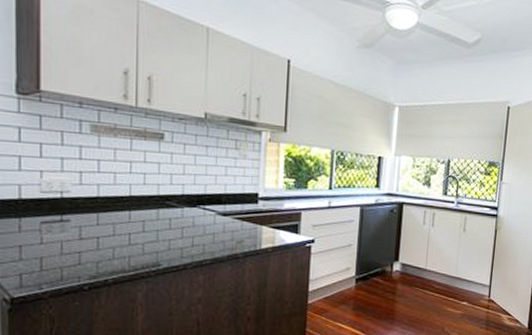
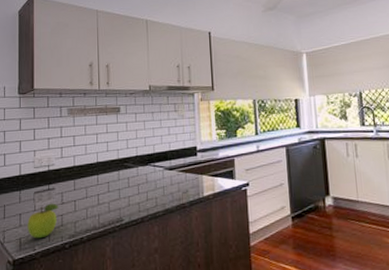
fruit: none [31,237,76,277] -> present [27,203,59,239]

